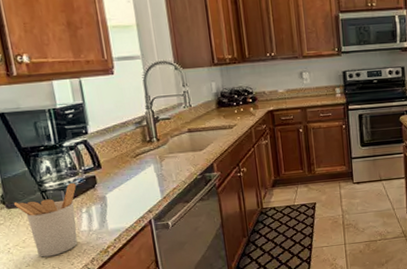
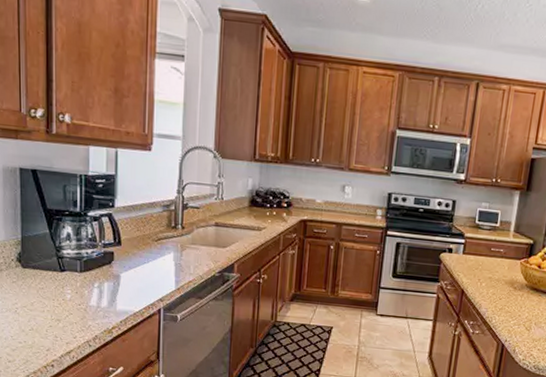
utensil holder: present [14,183,78,257] -> none [30,255,93,326]

